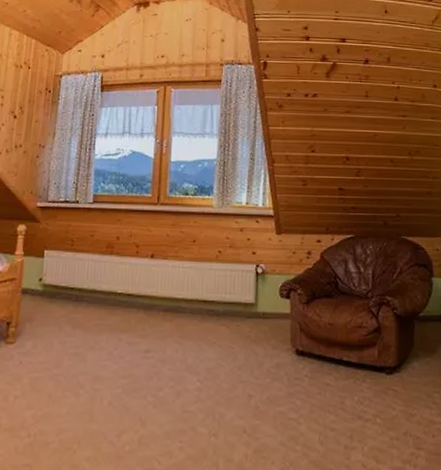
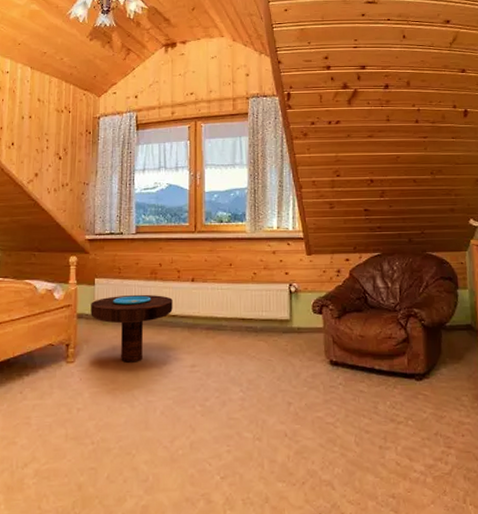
side table: none [37,269,129,345] -> present [91,294,173,363]

